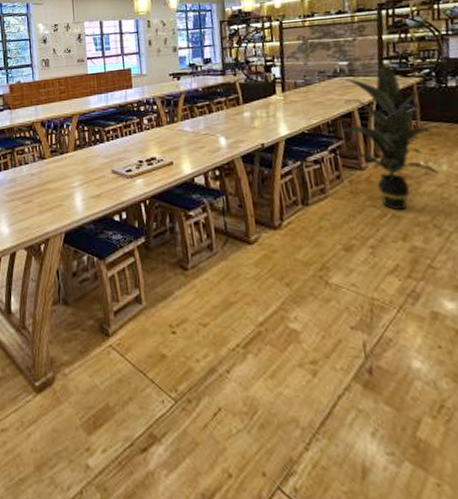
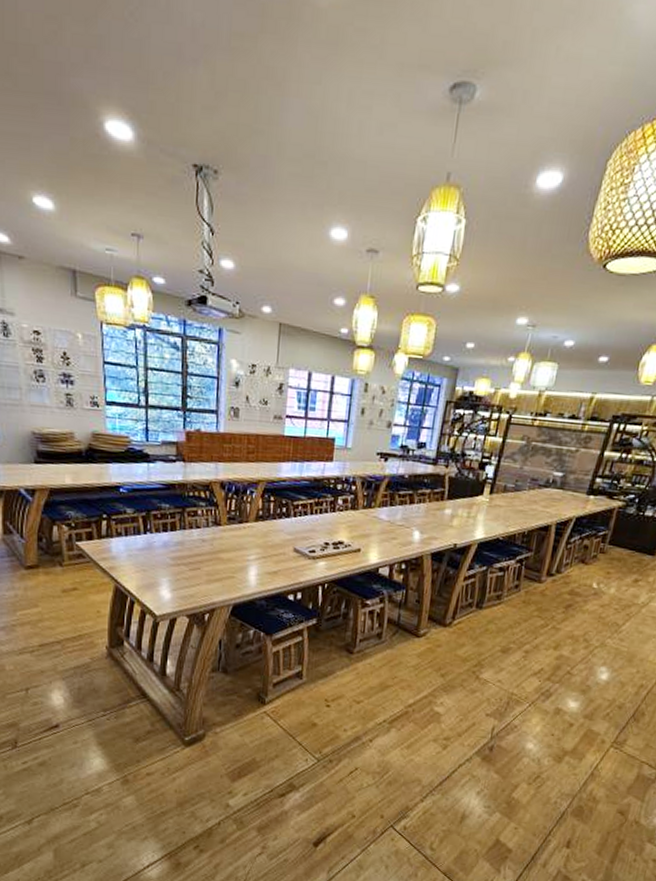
indoor plant: present [337,64,444,210] -> none [529,482,630,623]

